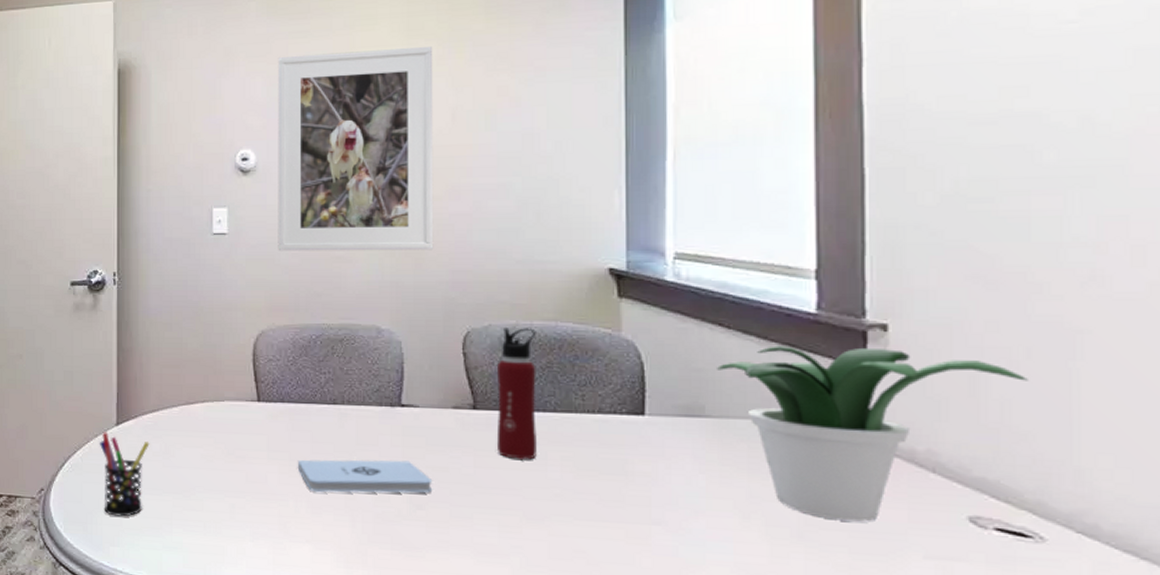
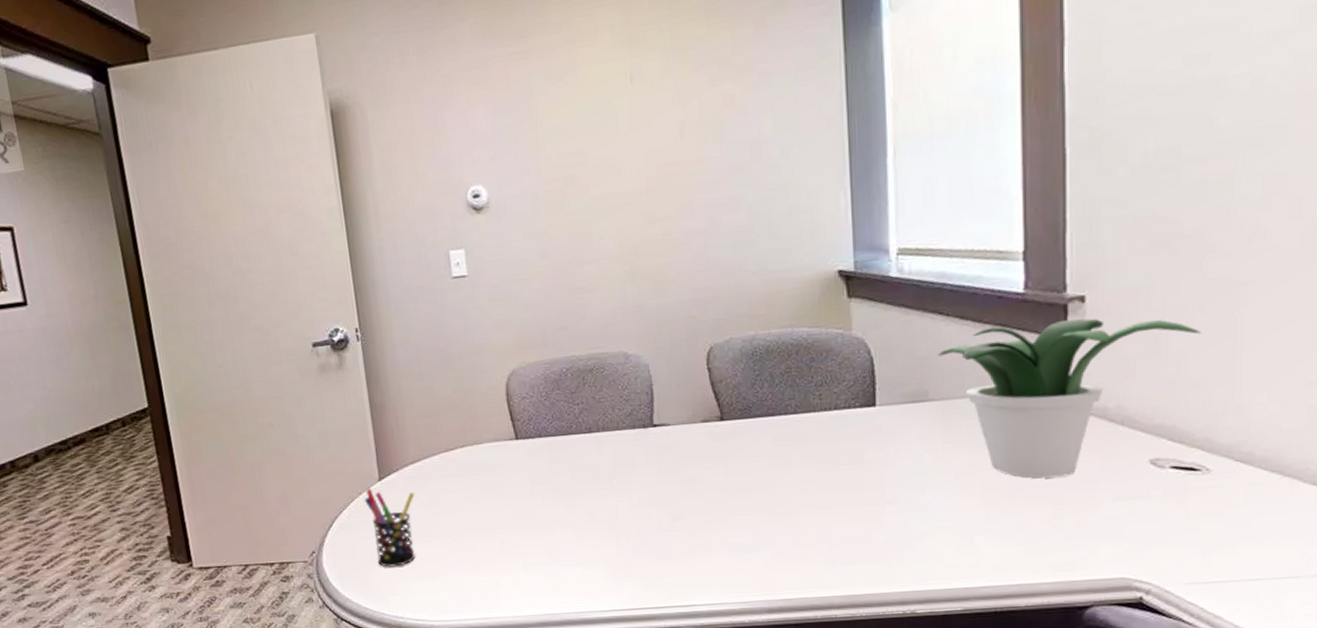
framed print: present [277,45,434,251] -> none [498,57,673,288]
notepad: present [297,459,431,493] -> none [560,476,688,517]
water bottle: present [496,328,537,460] -> none [739,337,781,462]

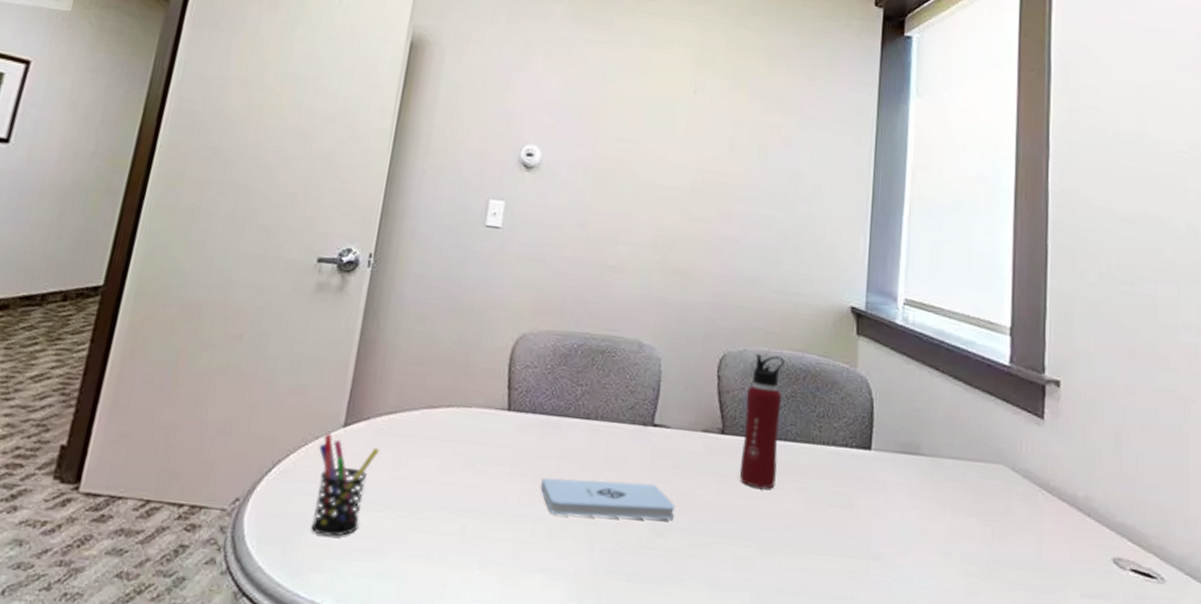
notepad: none [560,476,688,517] -> present [540,478,675,520]
water bottle: none [739,337,781,462] -> present [739,354,785,489]
potted plant: present [938,318,1201,478] -> none [932,392,1154,562]

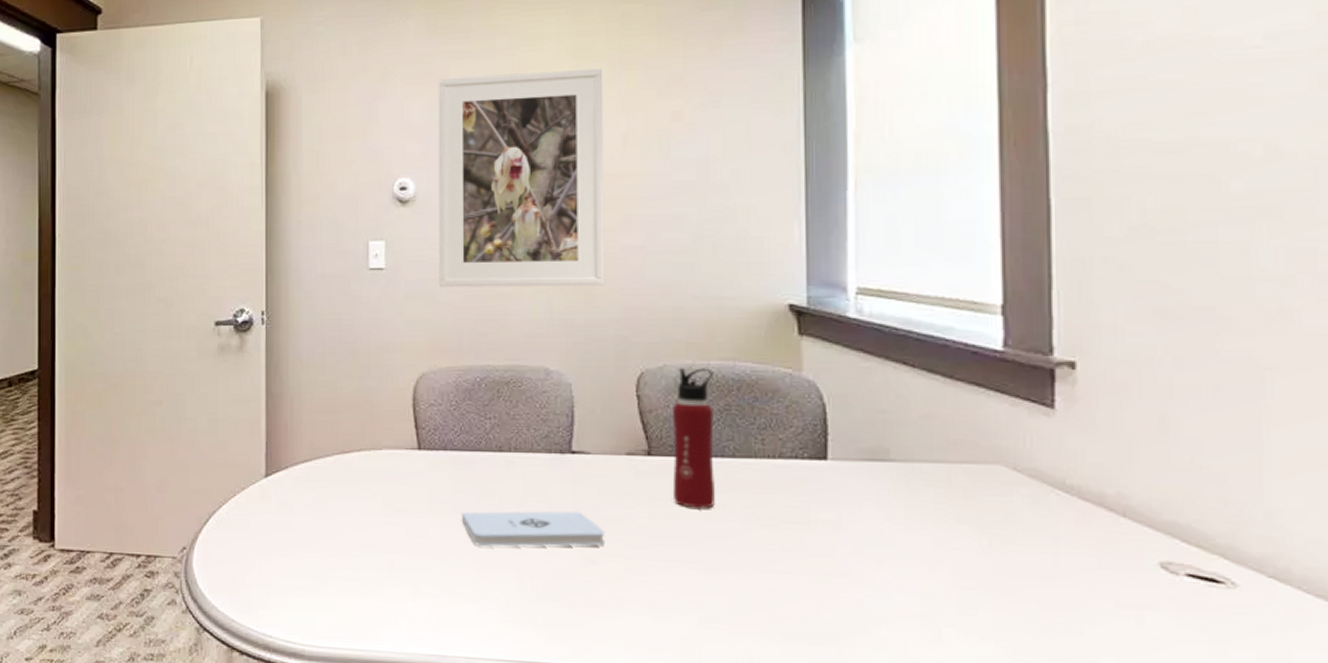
pen holder: present [311,434,380,537] -> none [246,484,302,577]
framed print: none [551,62,719,271] -> present [438,68,605,288]

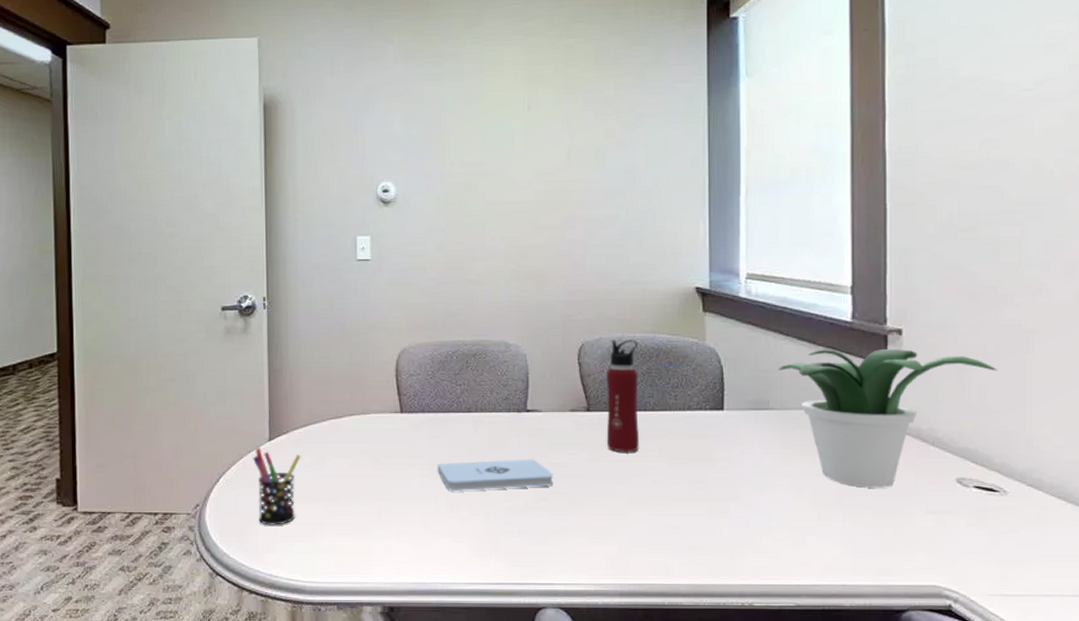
pen holder: none [246,484,302,577] -> present [252,448,301,525]
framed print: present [438,68,605,288] -> none [414,91,553,276]
potted plant: none [902,385,1217,570] -> present [779,348,997,488]

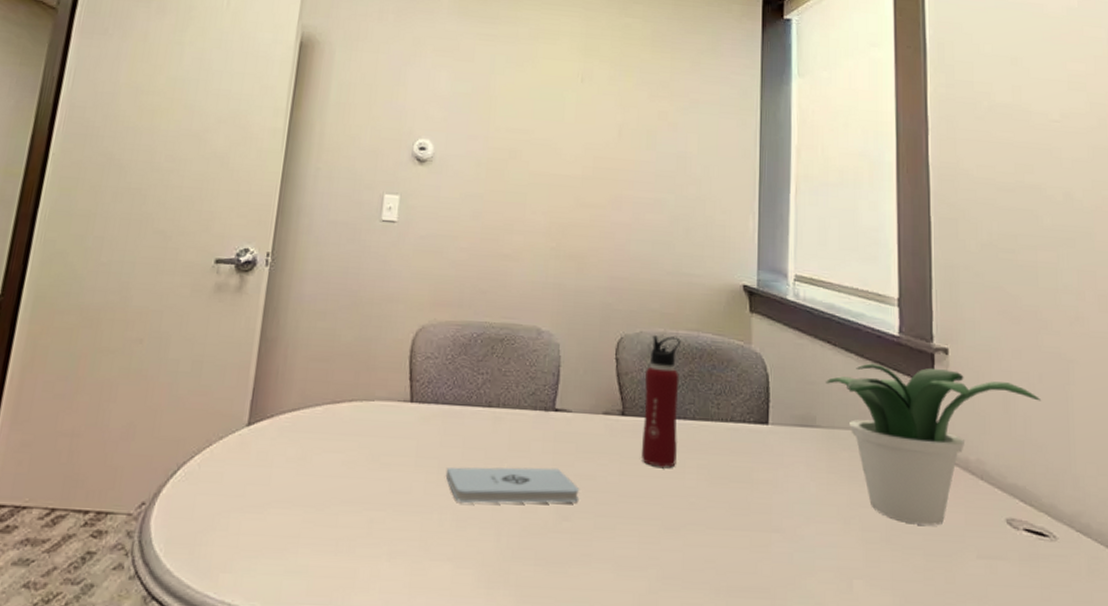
pen holder: present [252,448,301,525] -> none [218,433,284,536]

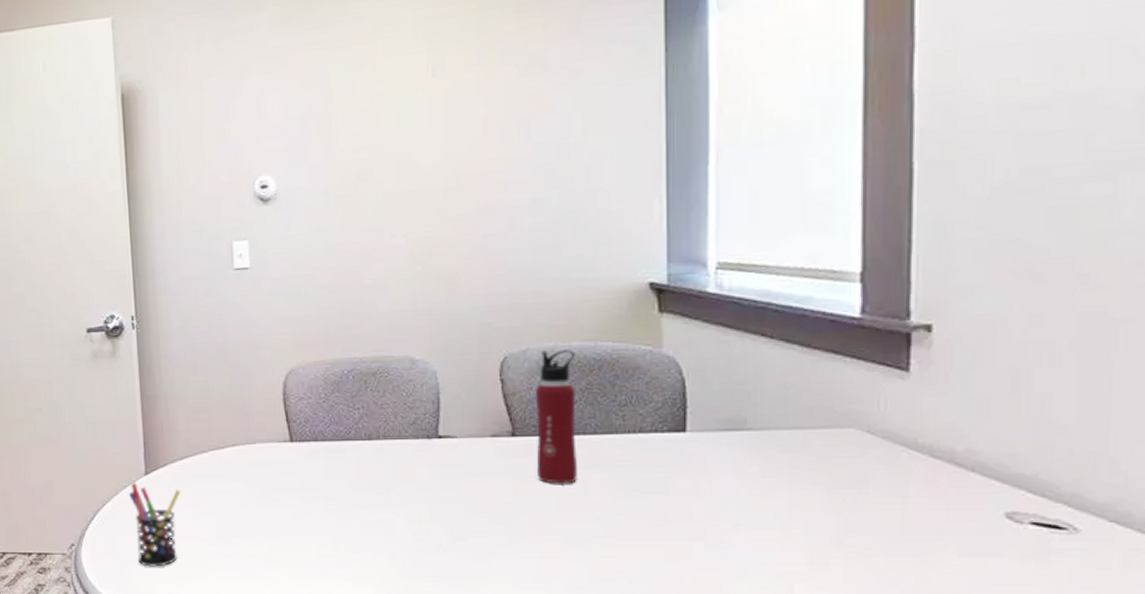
pen holder: none [218,433,284,536] -> present [128,483,181,567]
notepad: present [445,467,579,504] -> none [334,492,472,529]
potted plant: present [826,363,1041,526] -> none [759,349,1069,525]

